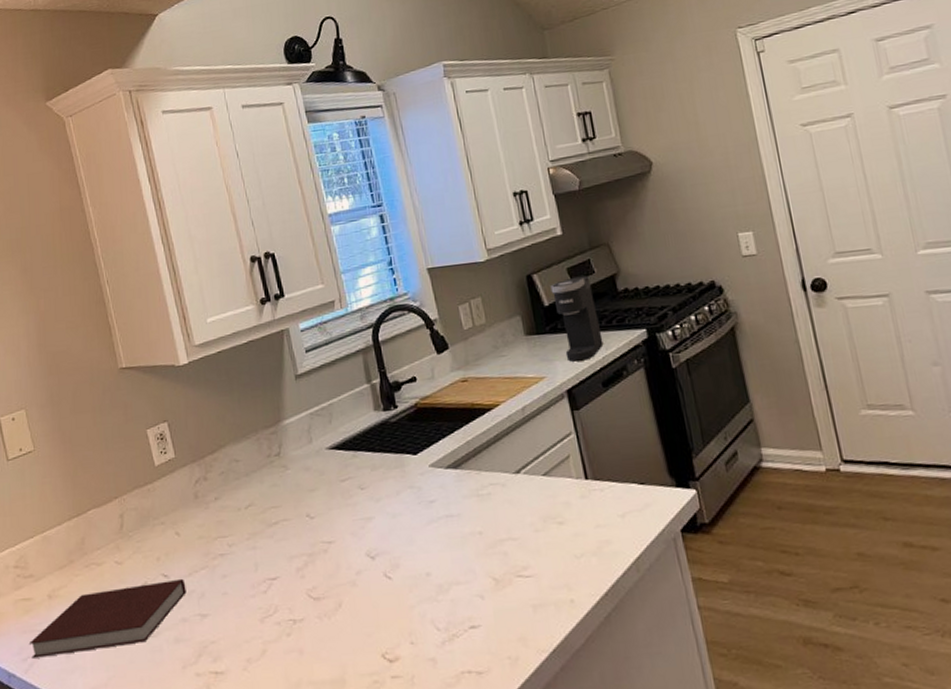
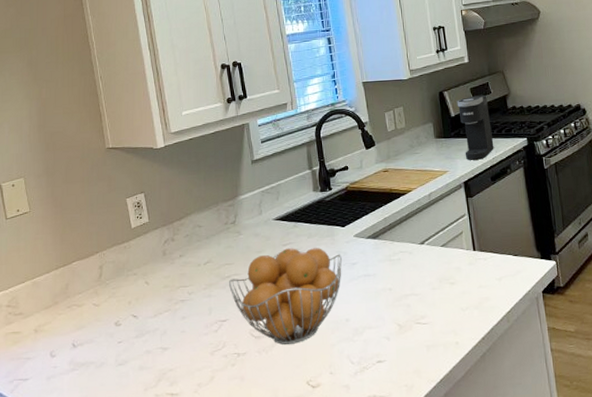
notebook: present [28,578,186,658] -> none [15,319,151,381]
fruit basket: none [276,481,418,608] -> present [228,247,343,345]

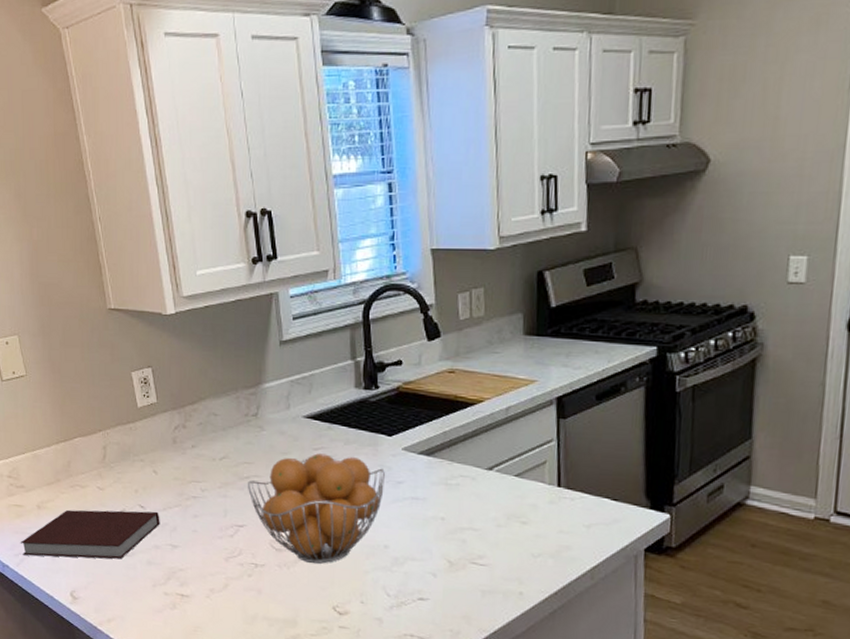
notebook: none [15,319,151,381] -> present [20,509,160,560]
coffee maker: present [457,95,494,160] -> none [561,280,608,370]

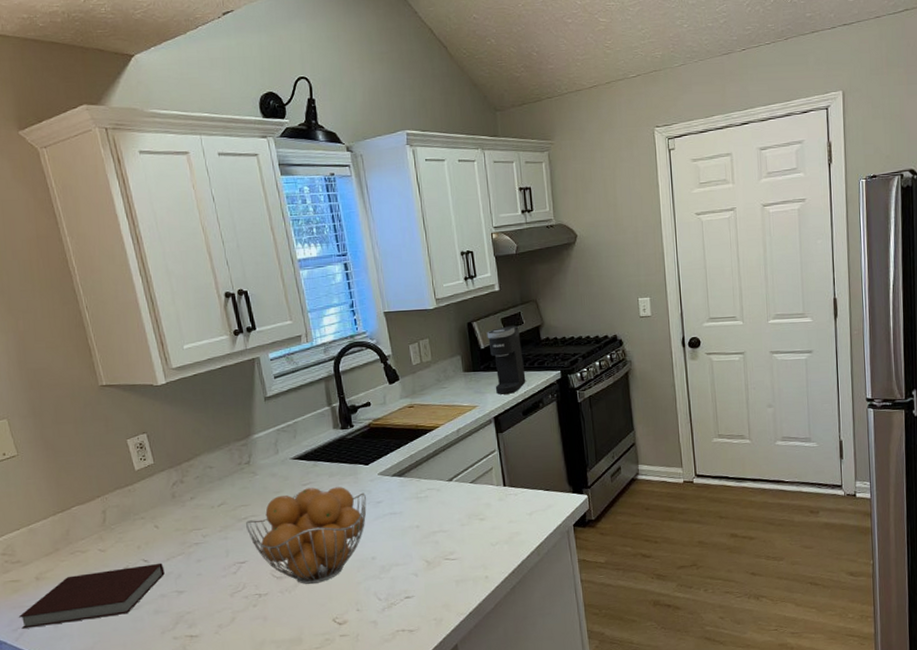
coffee maker: none [561,280,608,370] -> present [487,325,526,395]

